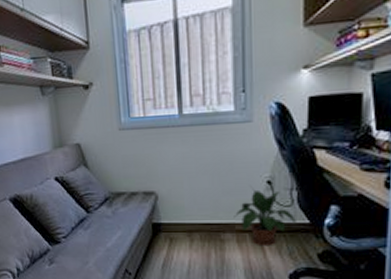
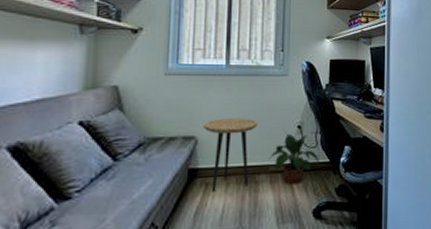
side table: none [162,172,219,247] -> present [203,118,258,192]

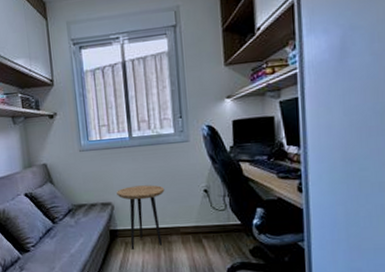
potted plant: present [268,132,319,185] -> none [178,196,230,246]

